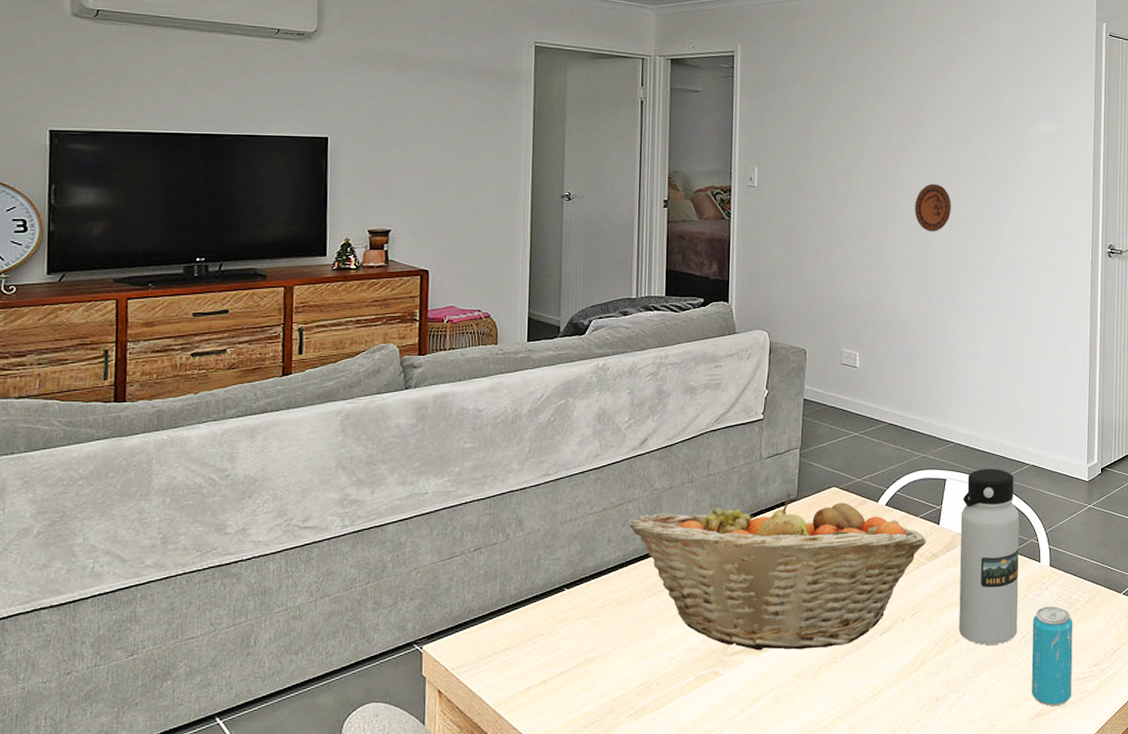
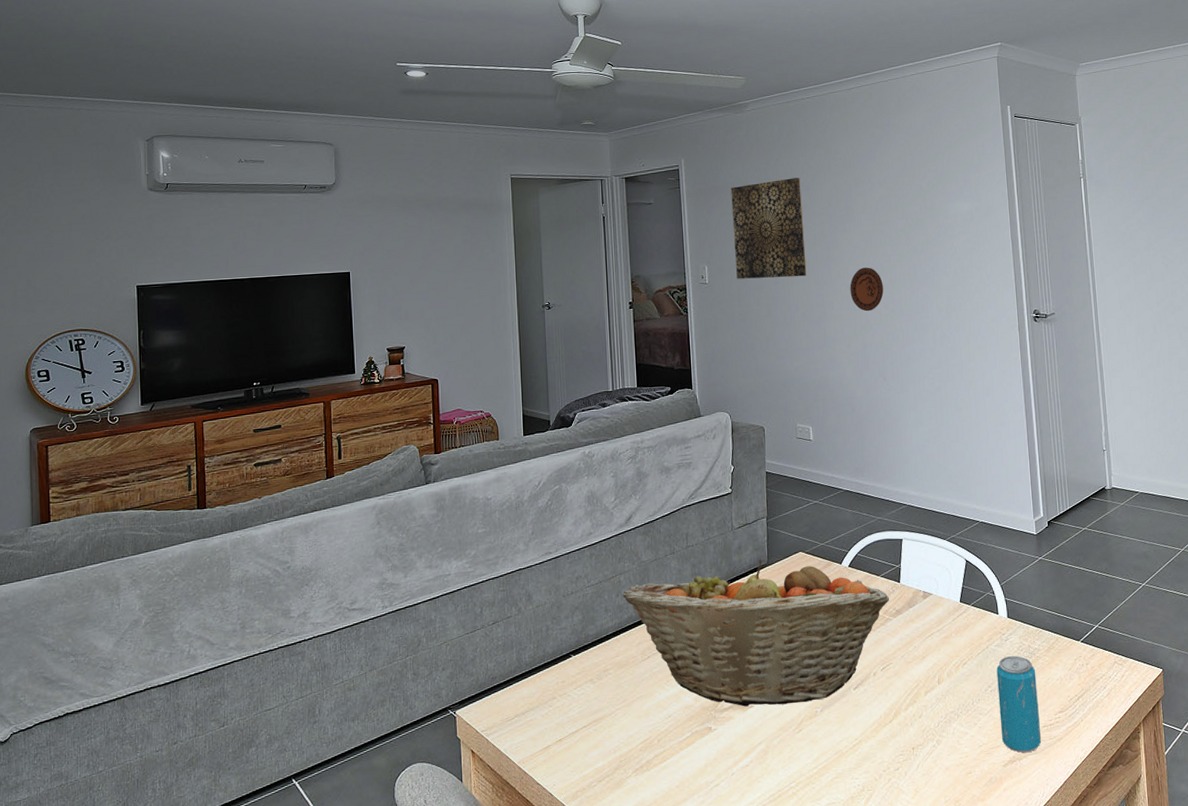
wall art: none [790,78,871,188] -> present [731,178,807,279]
water bottle: present [959,468,1020,645] -> none [919,527,983,695]

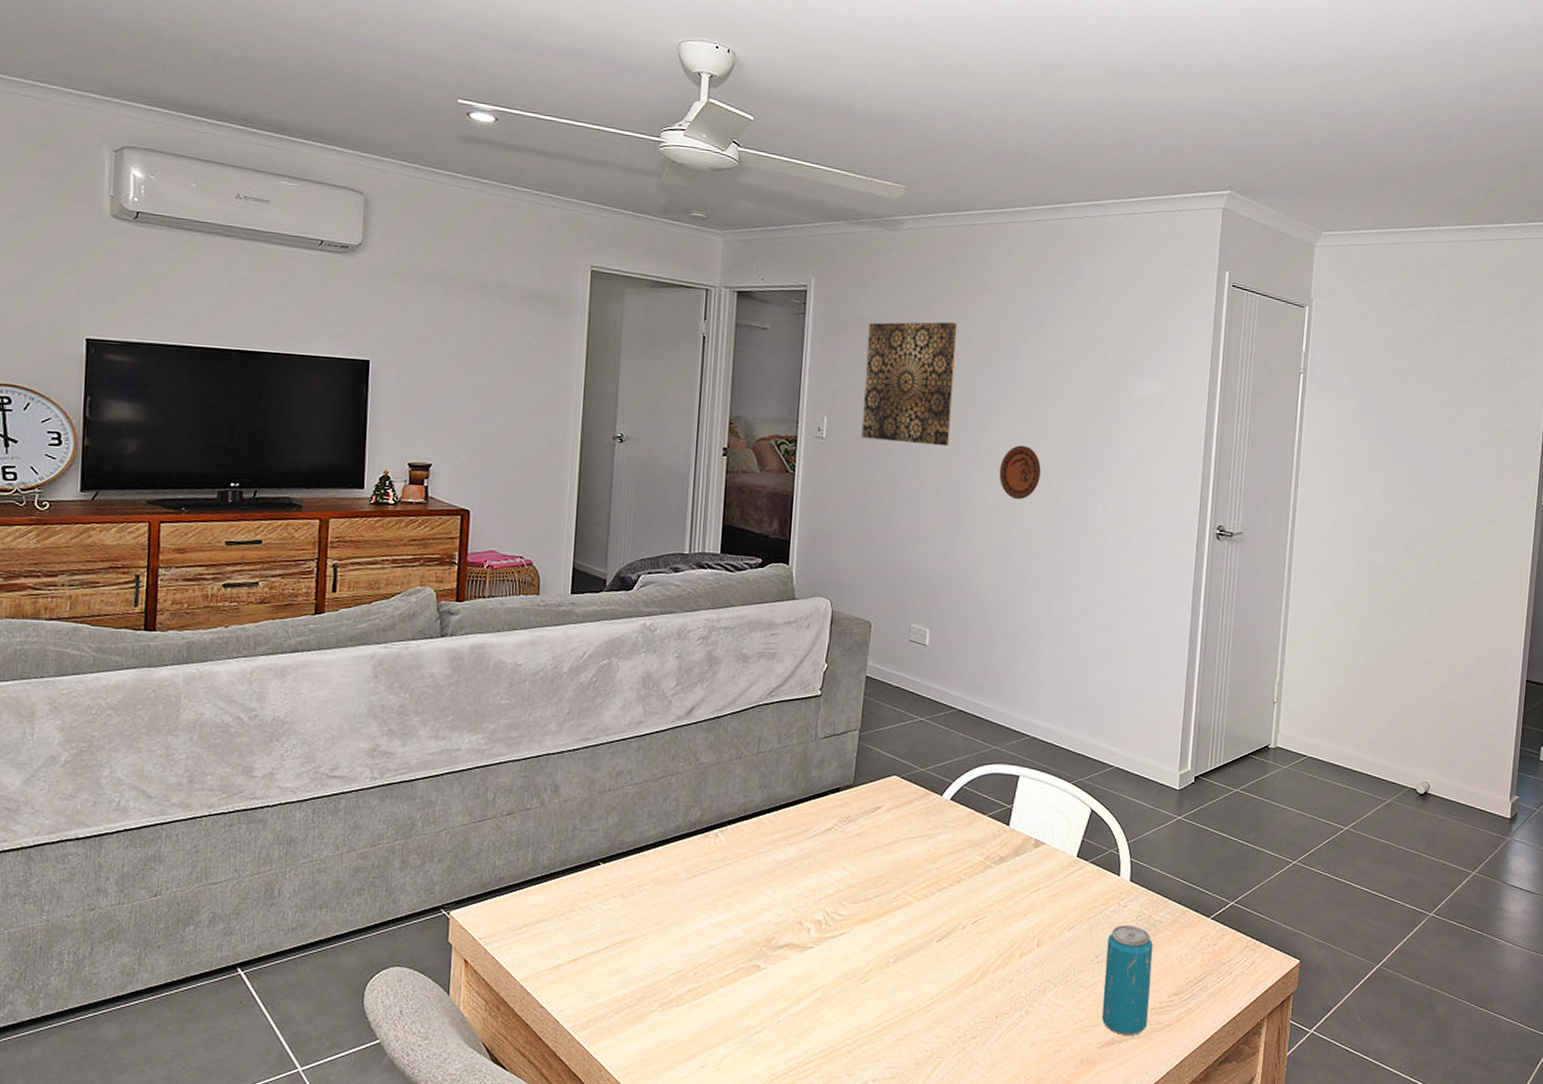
fruit basket: present [622,559,890,707] -> none [671,778,995,950]

